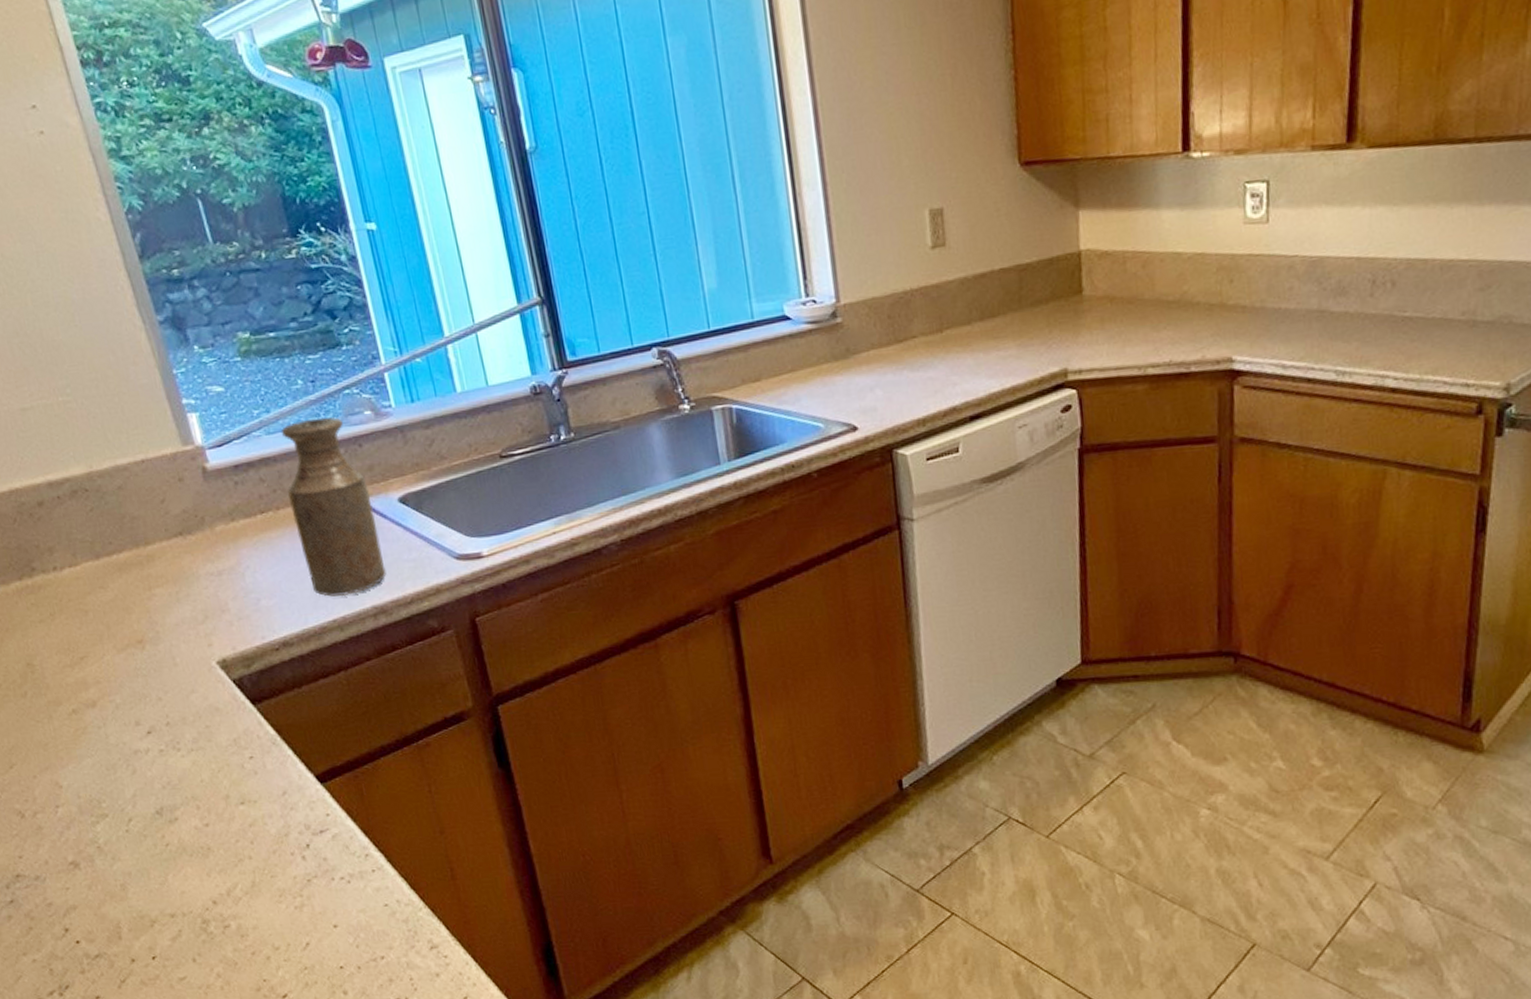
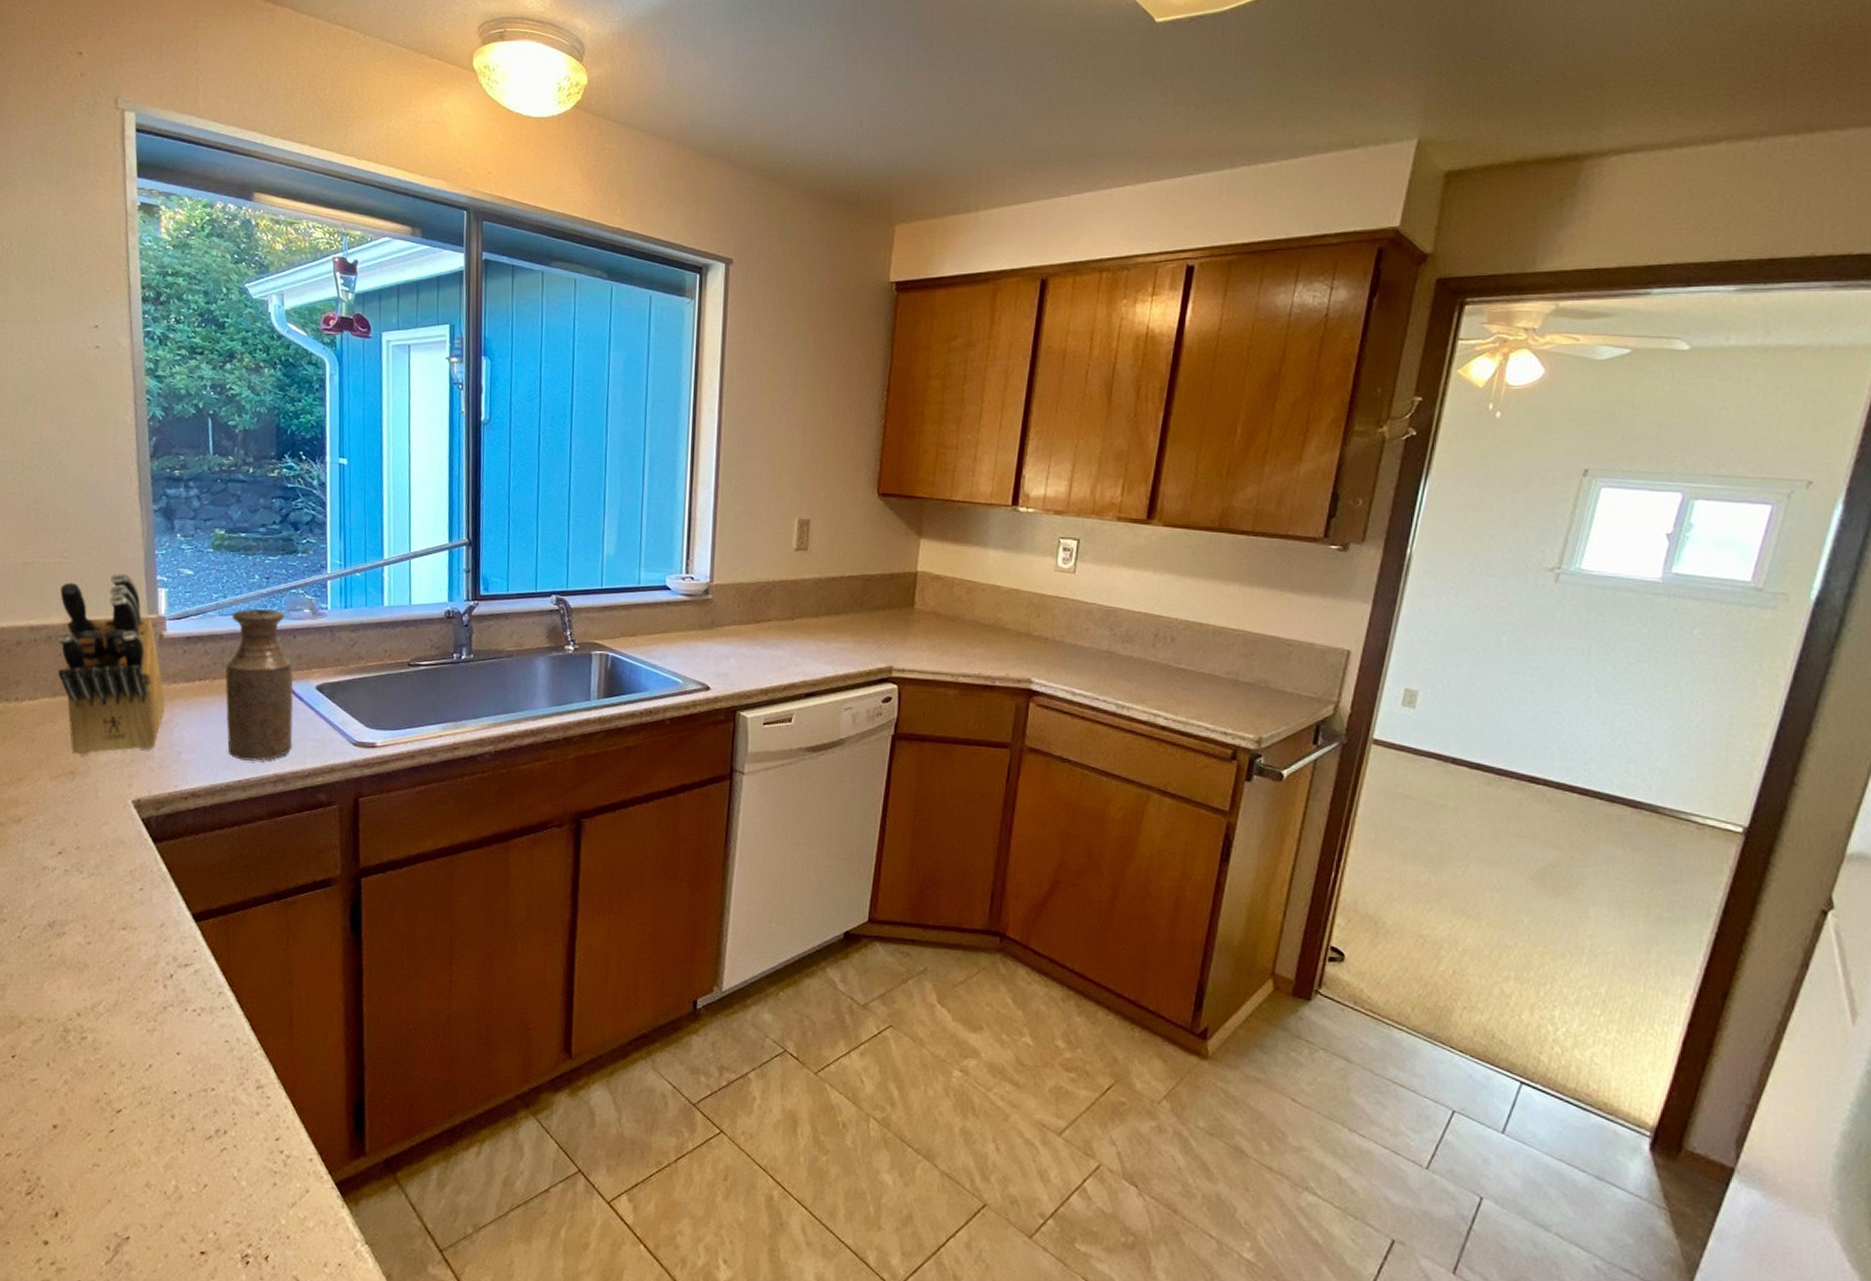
knife block: none [72,402,229,621] -> present [57,573,165,755]

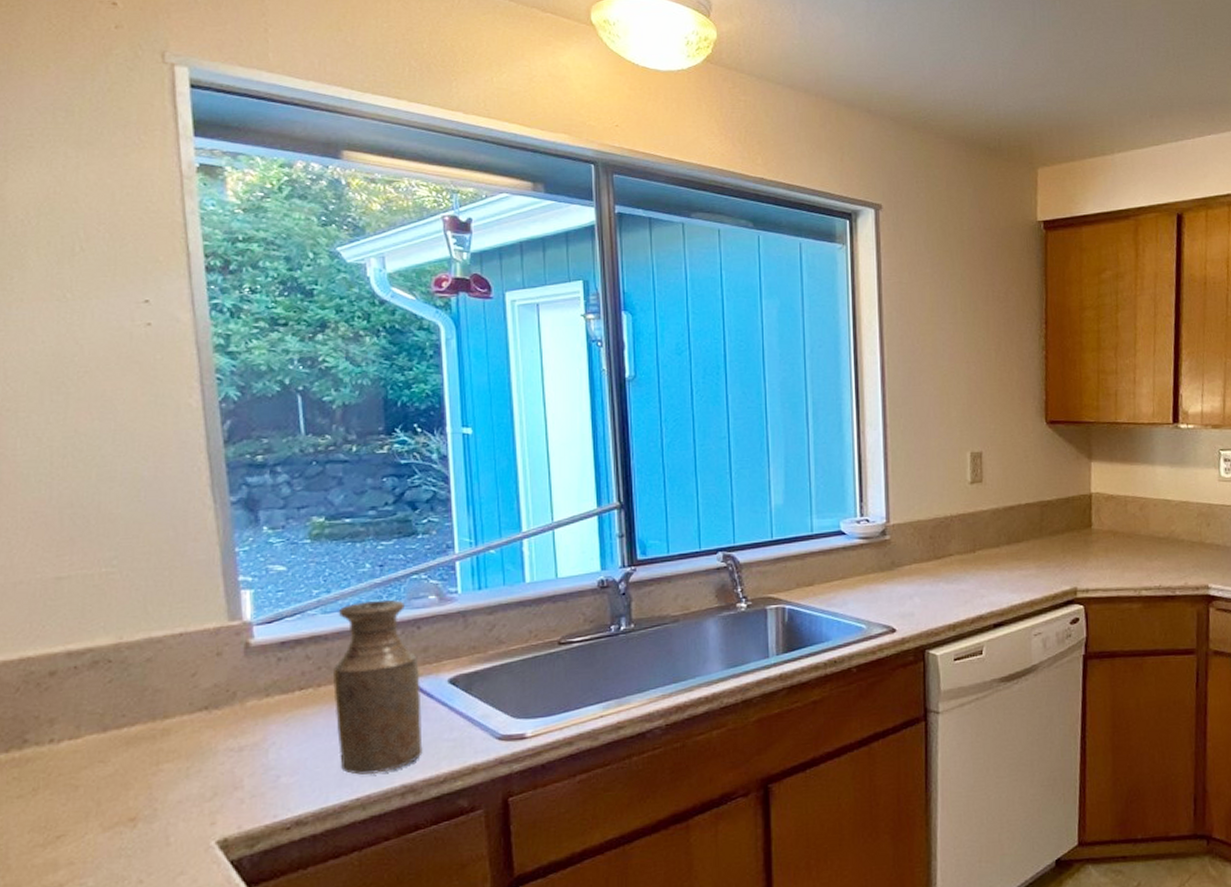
knife block: present [57,573,165,755] -> none [106,577,256,797]

